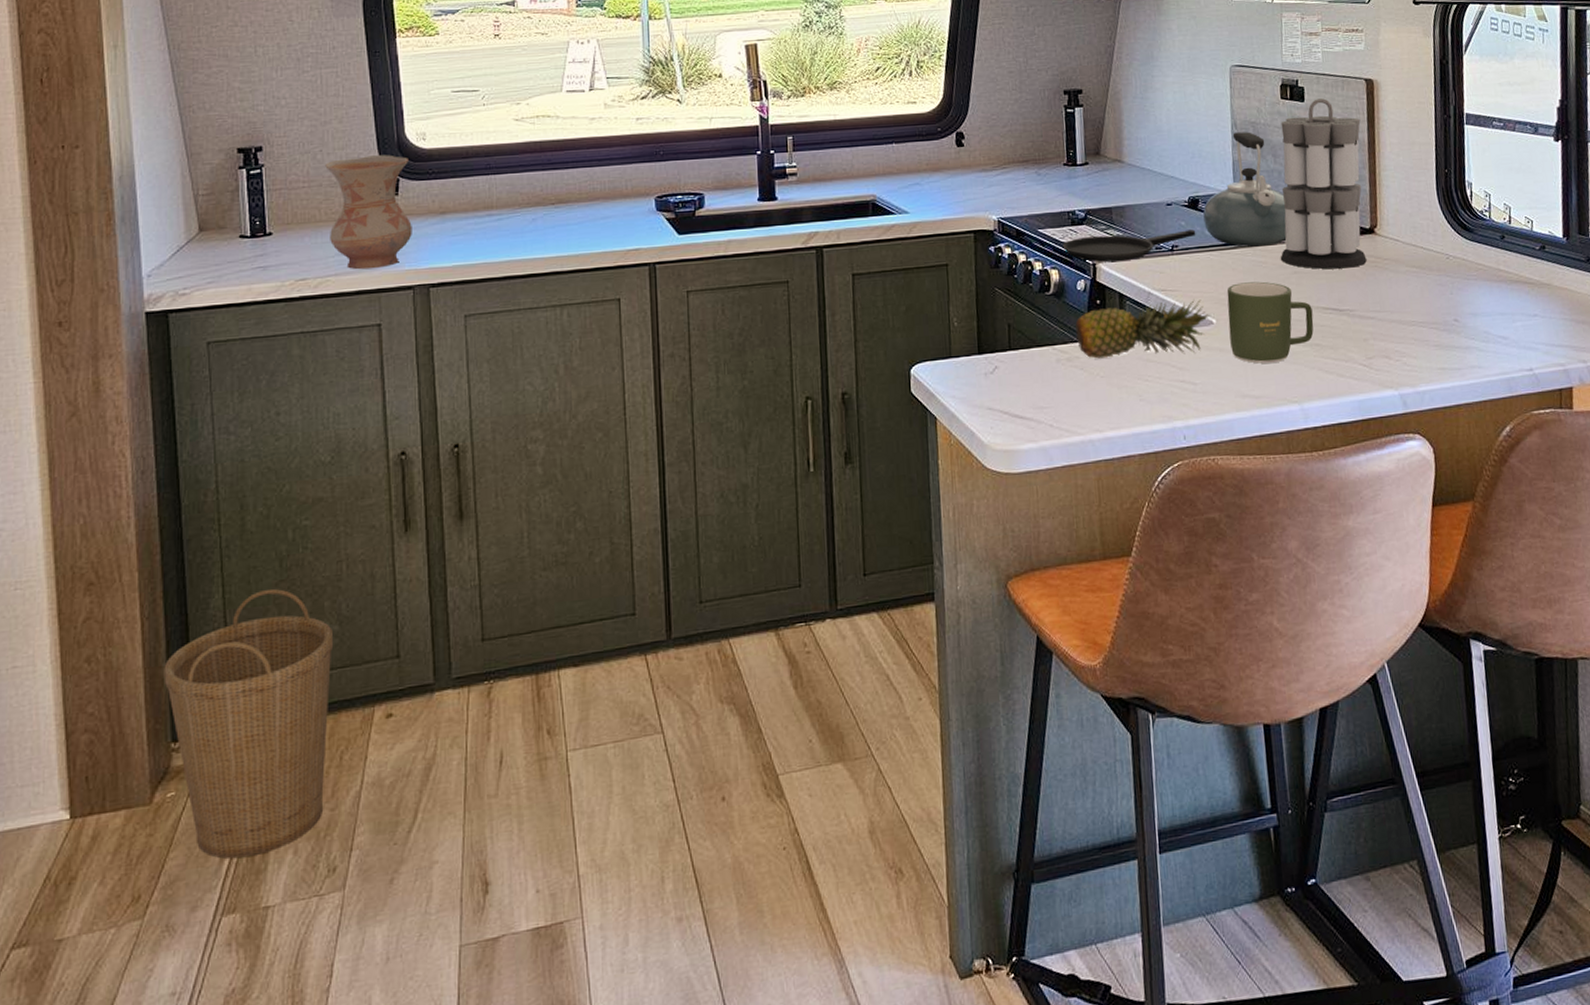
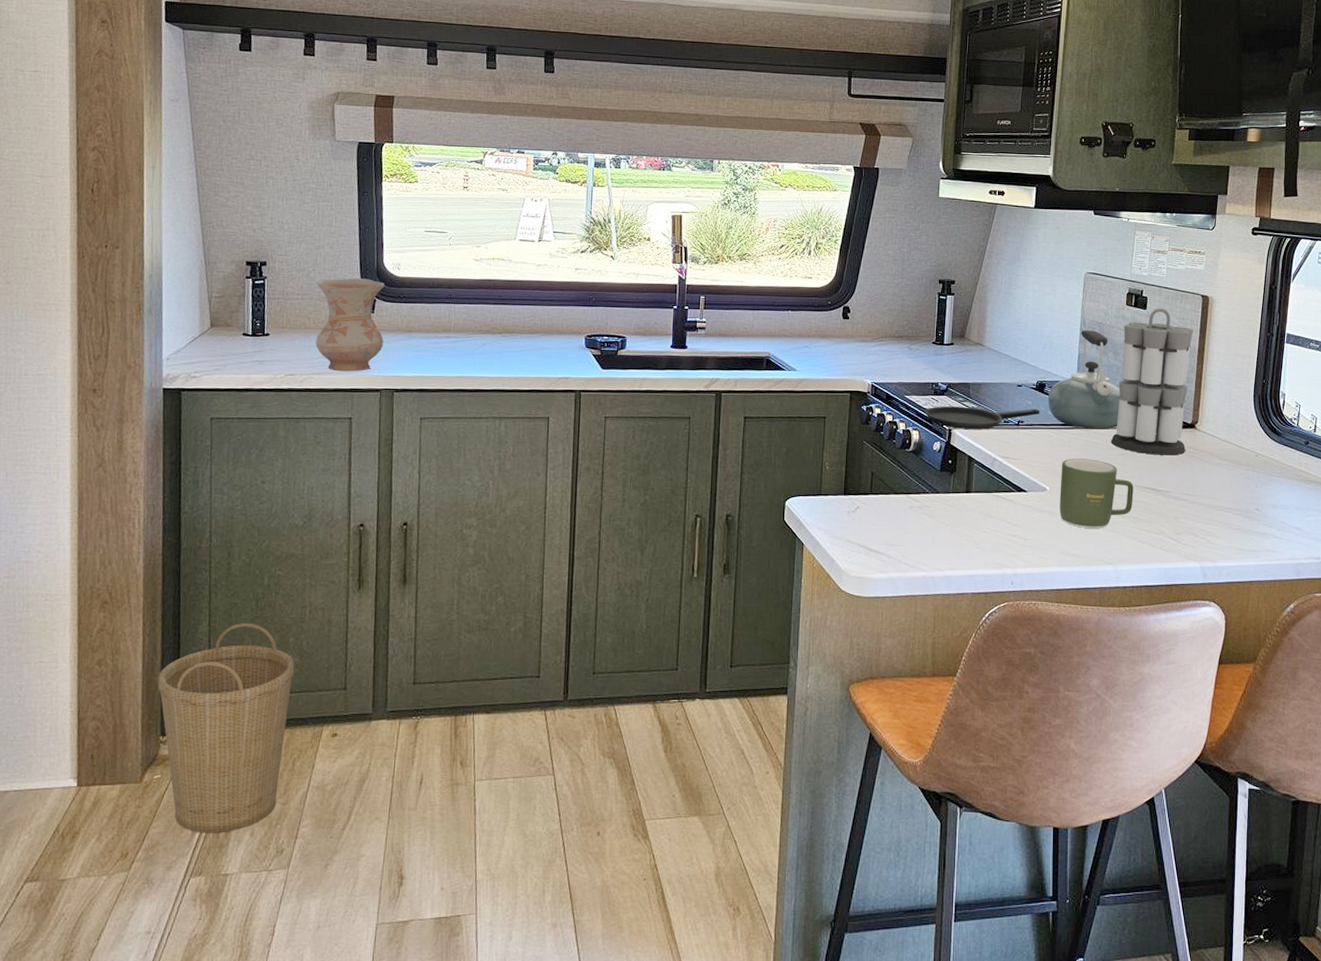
fruit: present [1075,299,1209,359] -> none [929,467,1044,514]

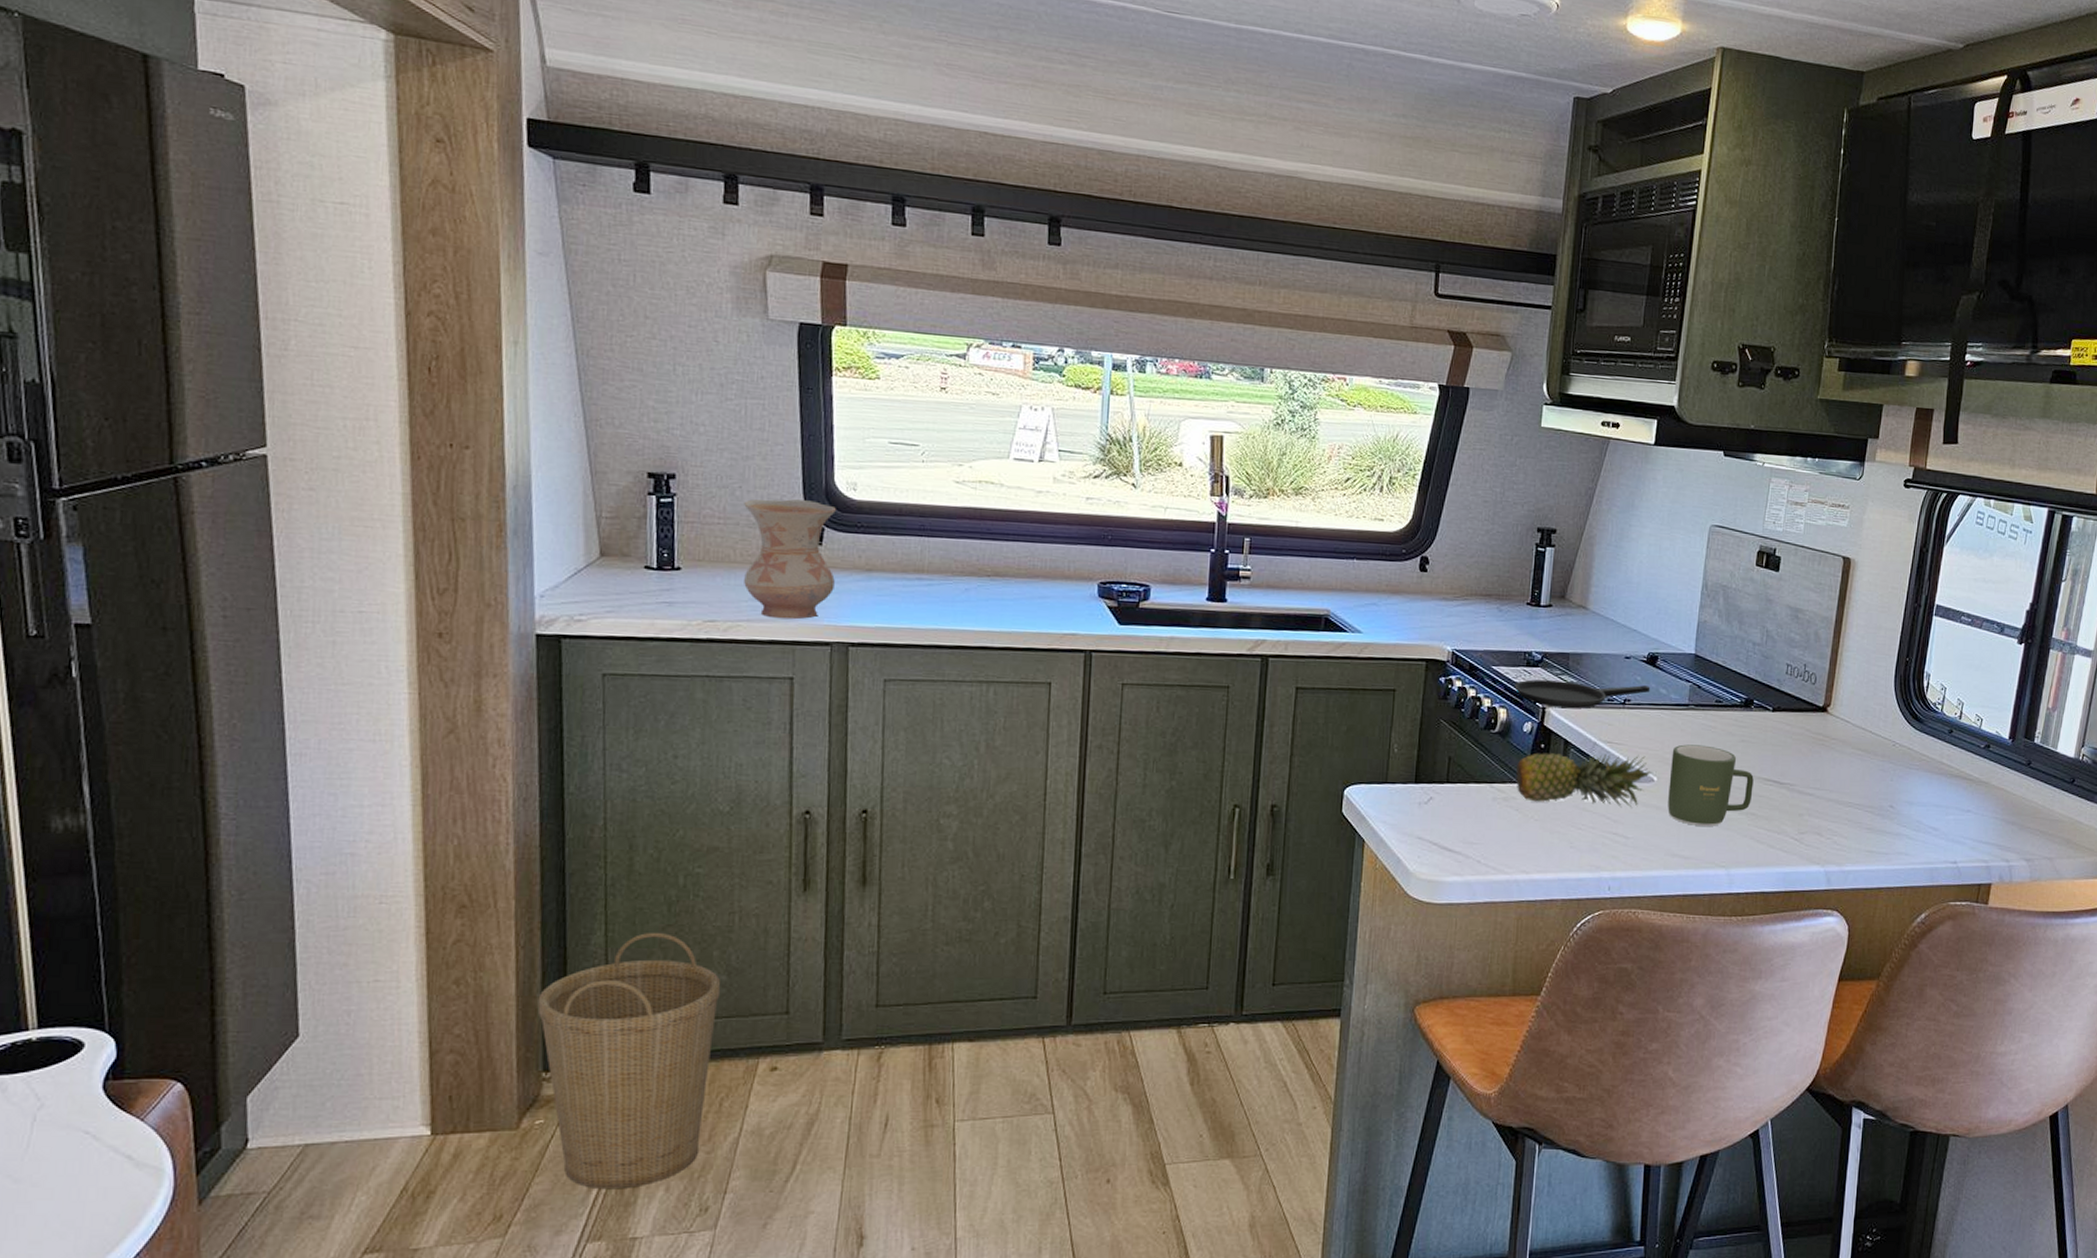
fruit: none [929,467,1044,514] -> present [1516,752,1651,808]
kettle: present [1048,330,1120,429] -> none [1660,594,1744,711]
spice rack: present [1110,308,1194,456] -> none [1730,570,1832,743]

